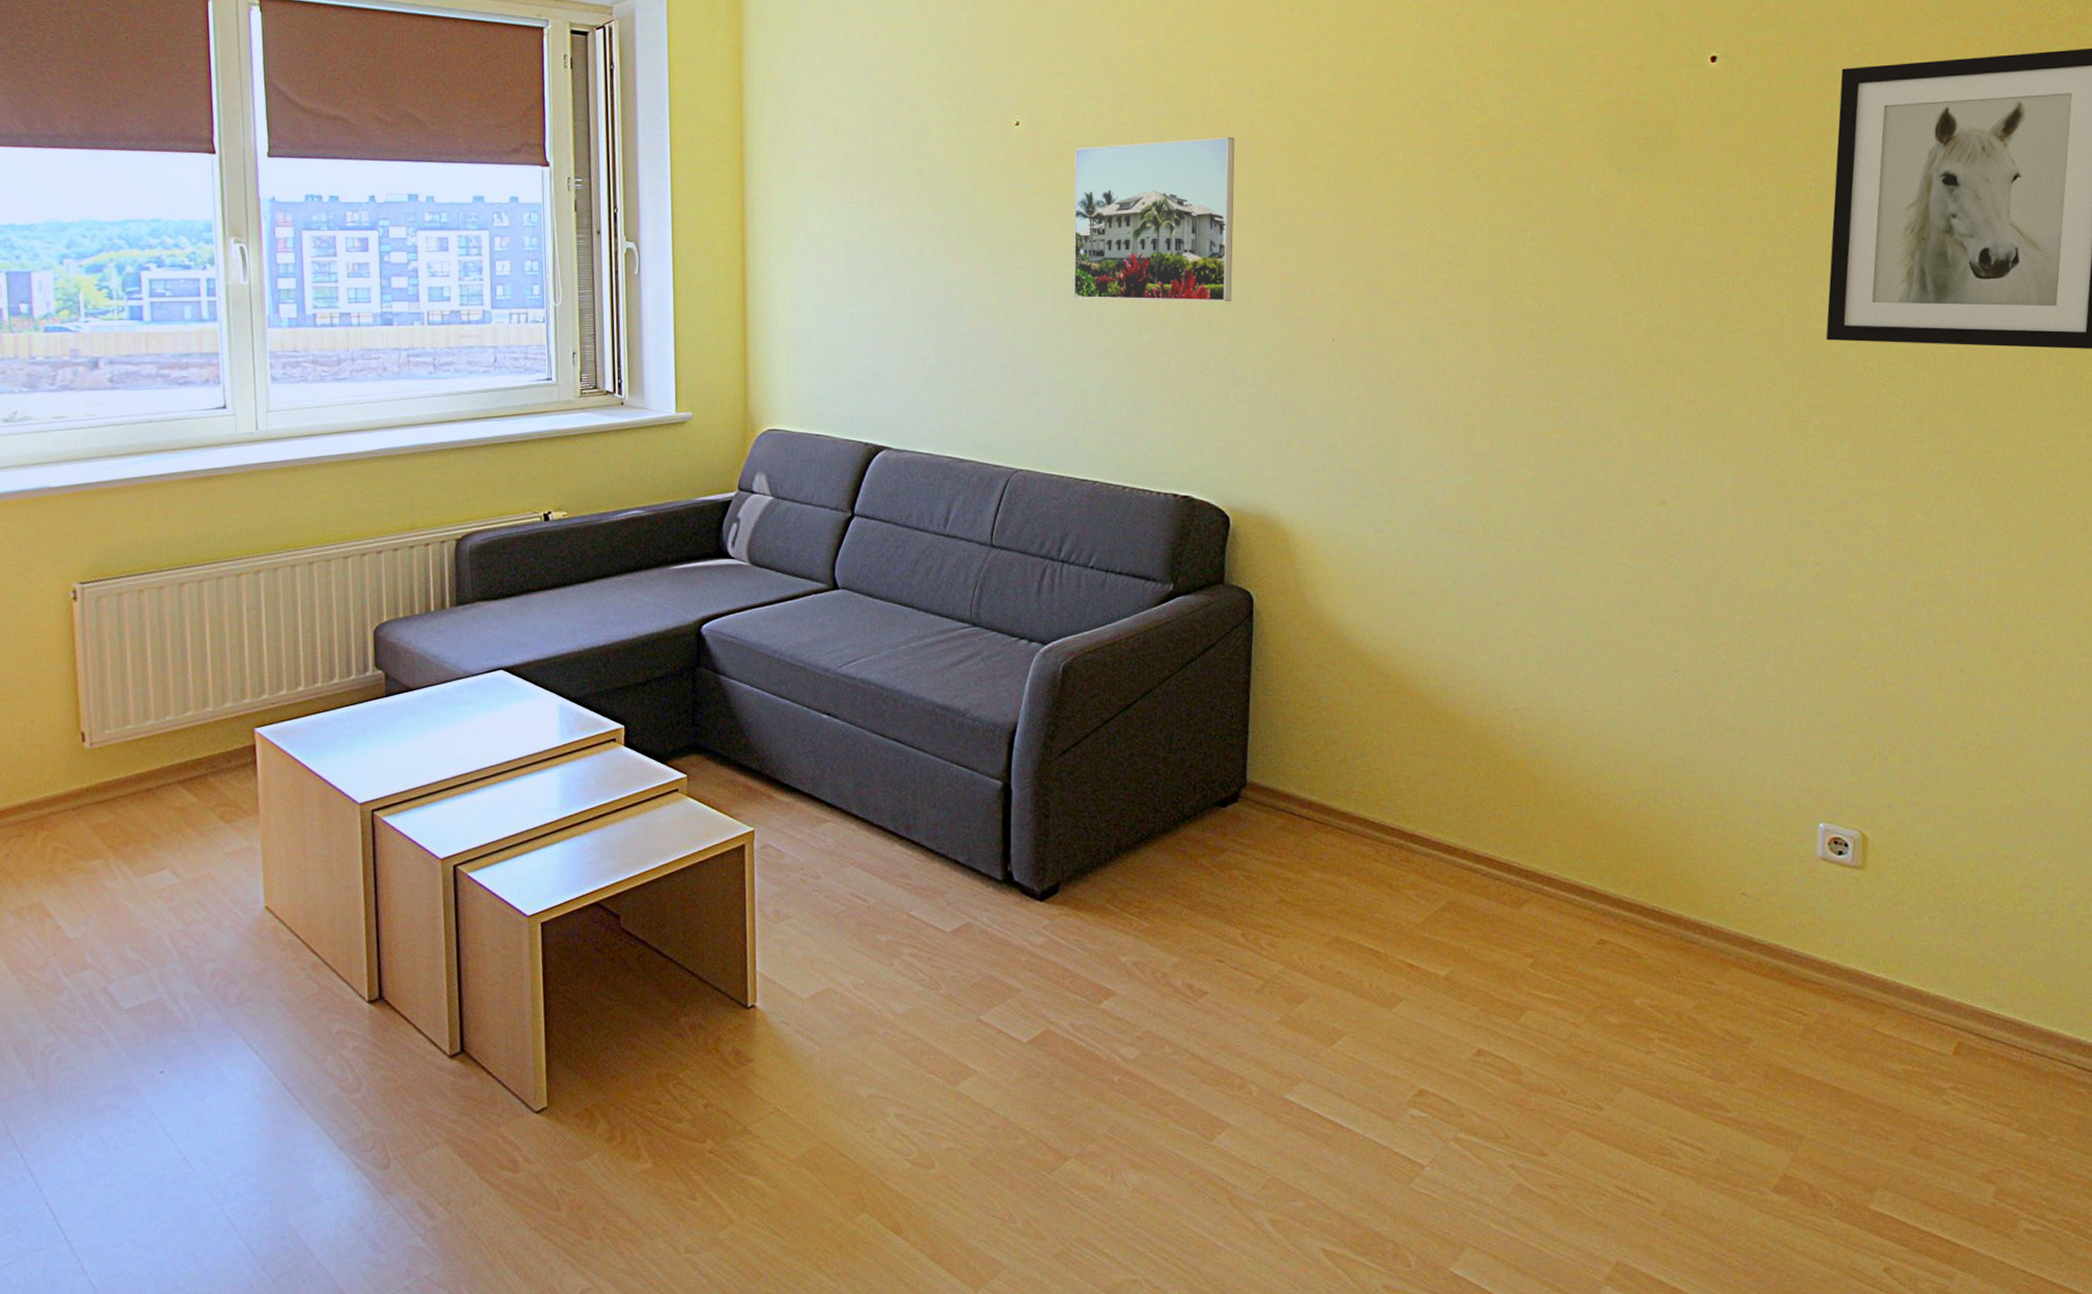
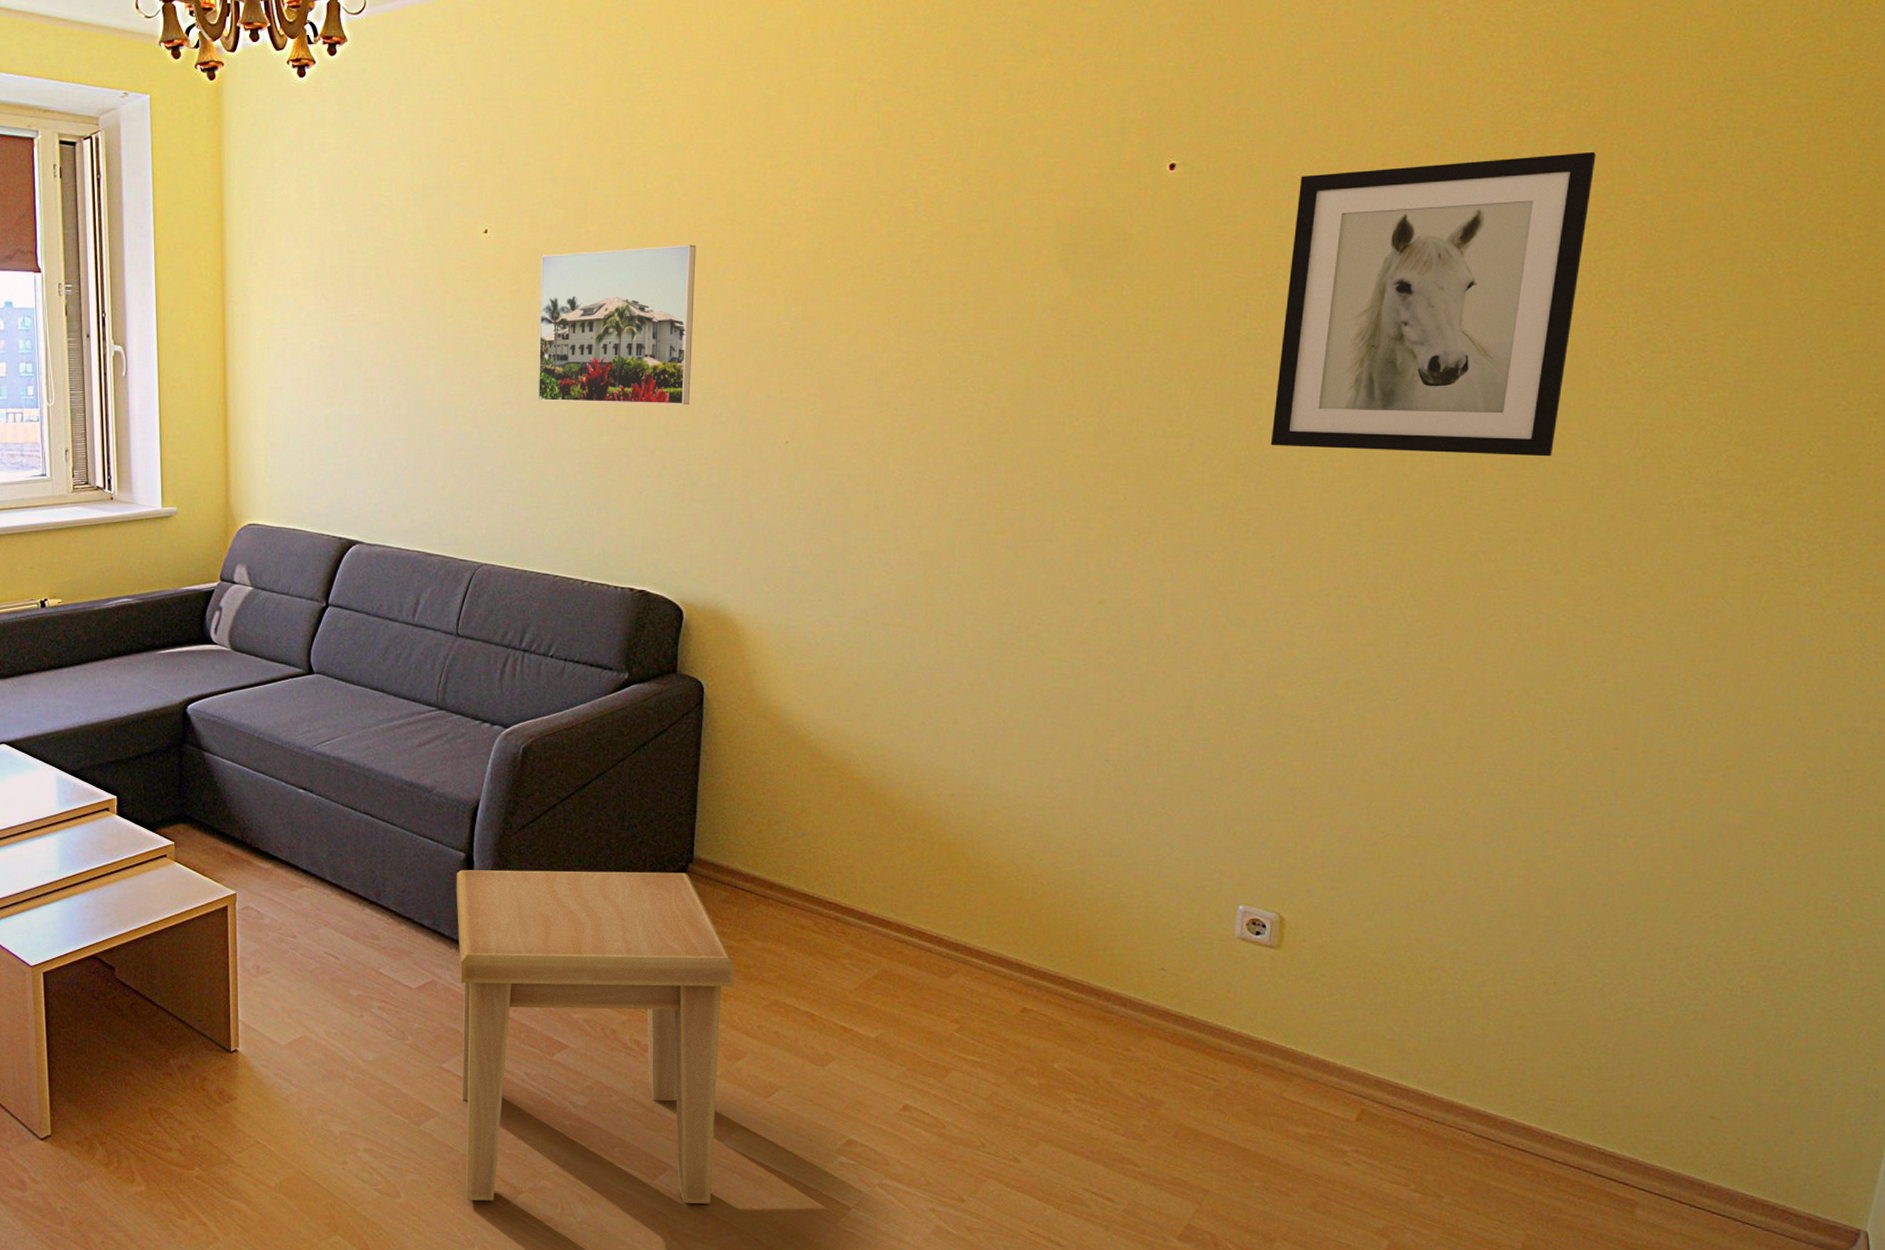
side table: none [993,798,1294,1170] -> present [456,869,735,1204]

